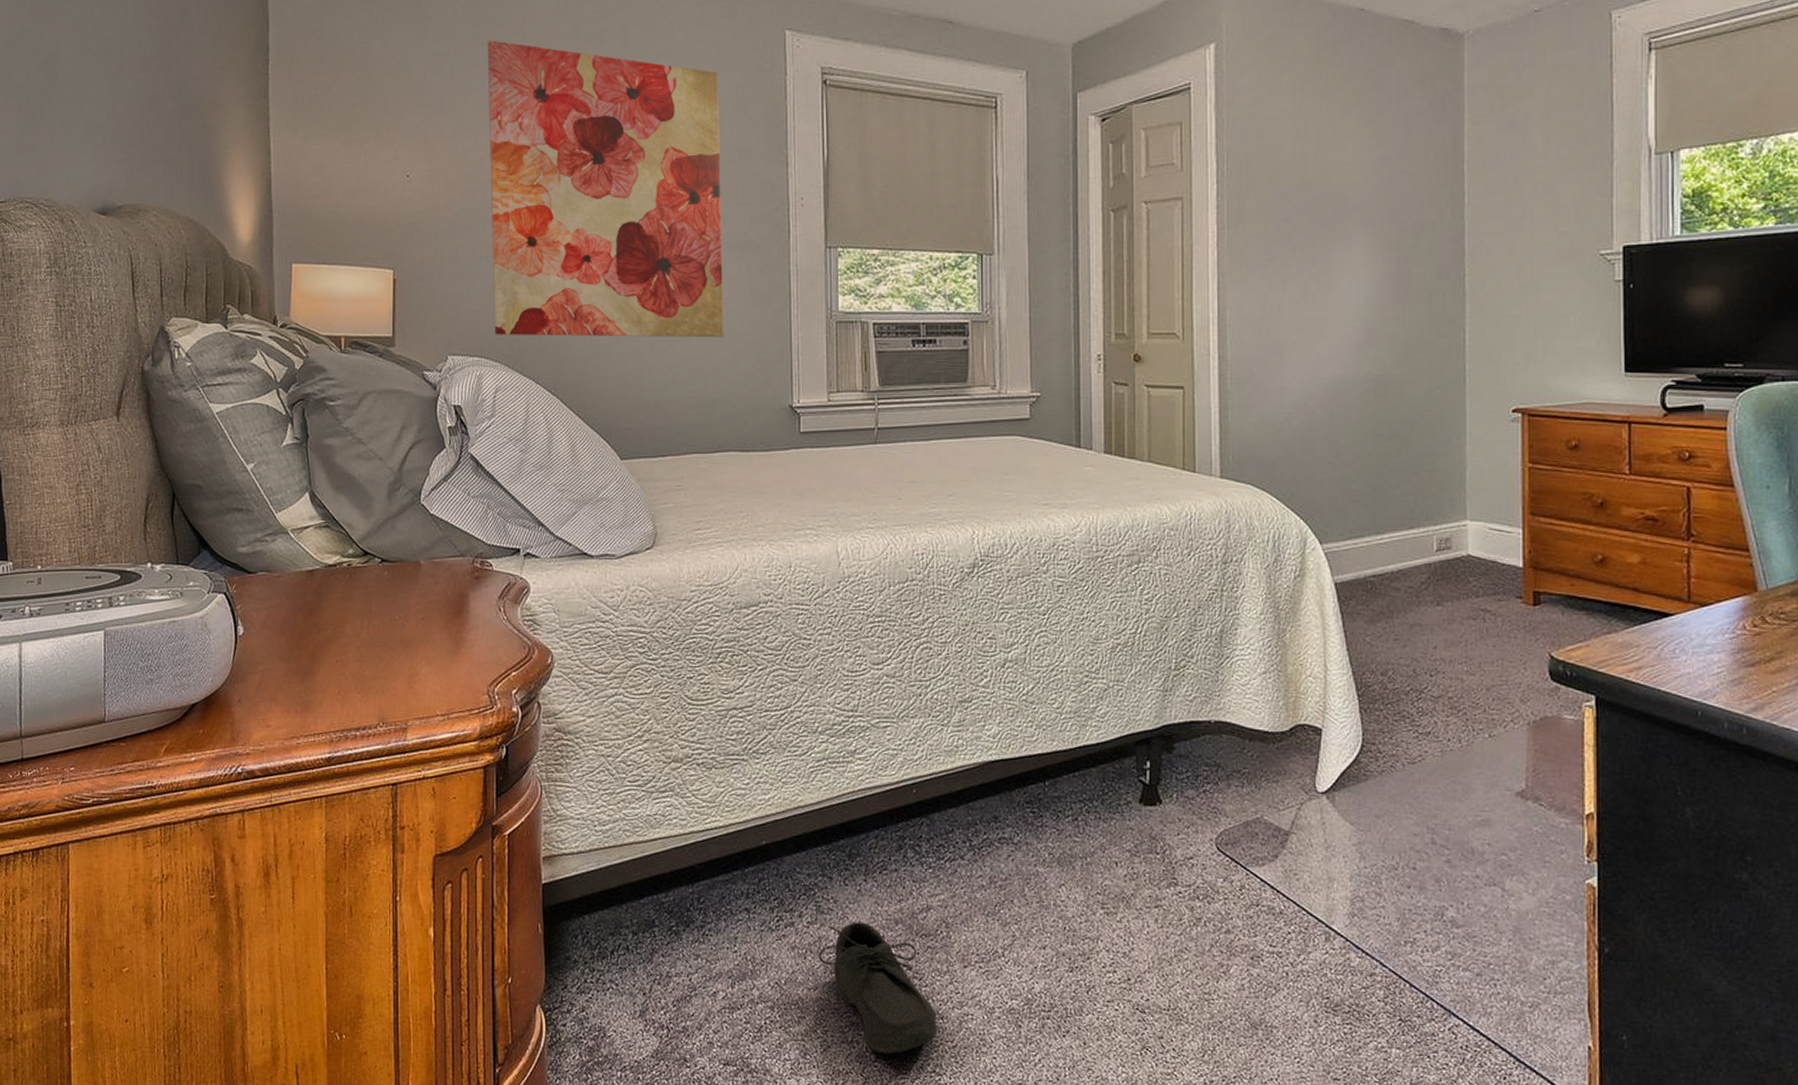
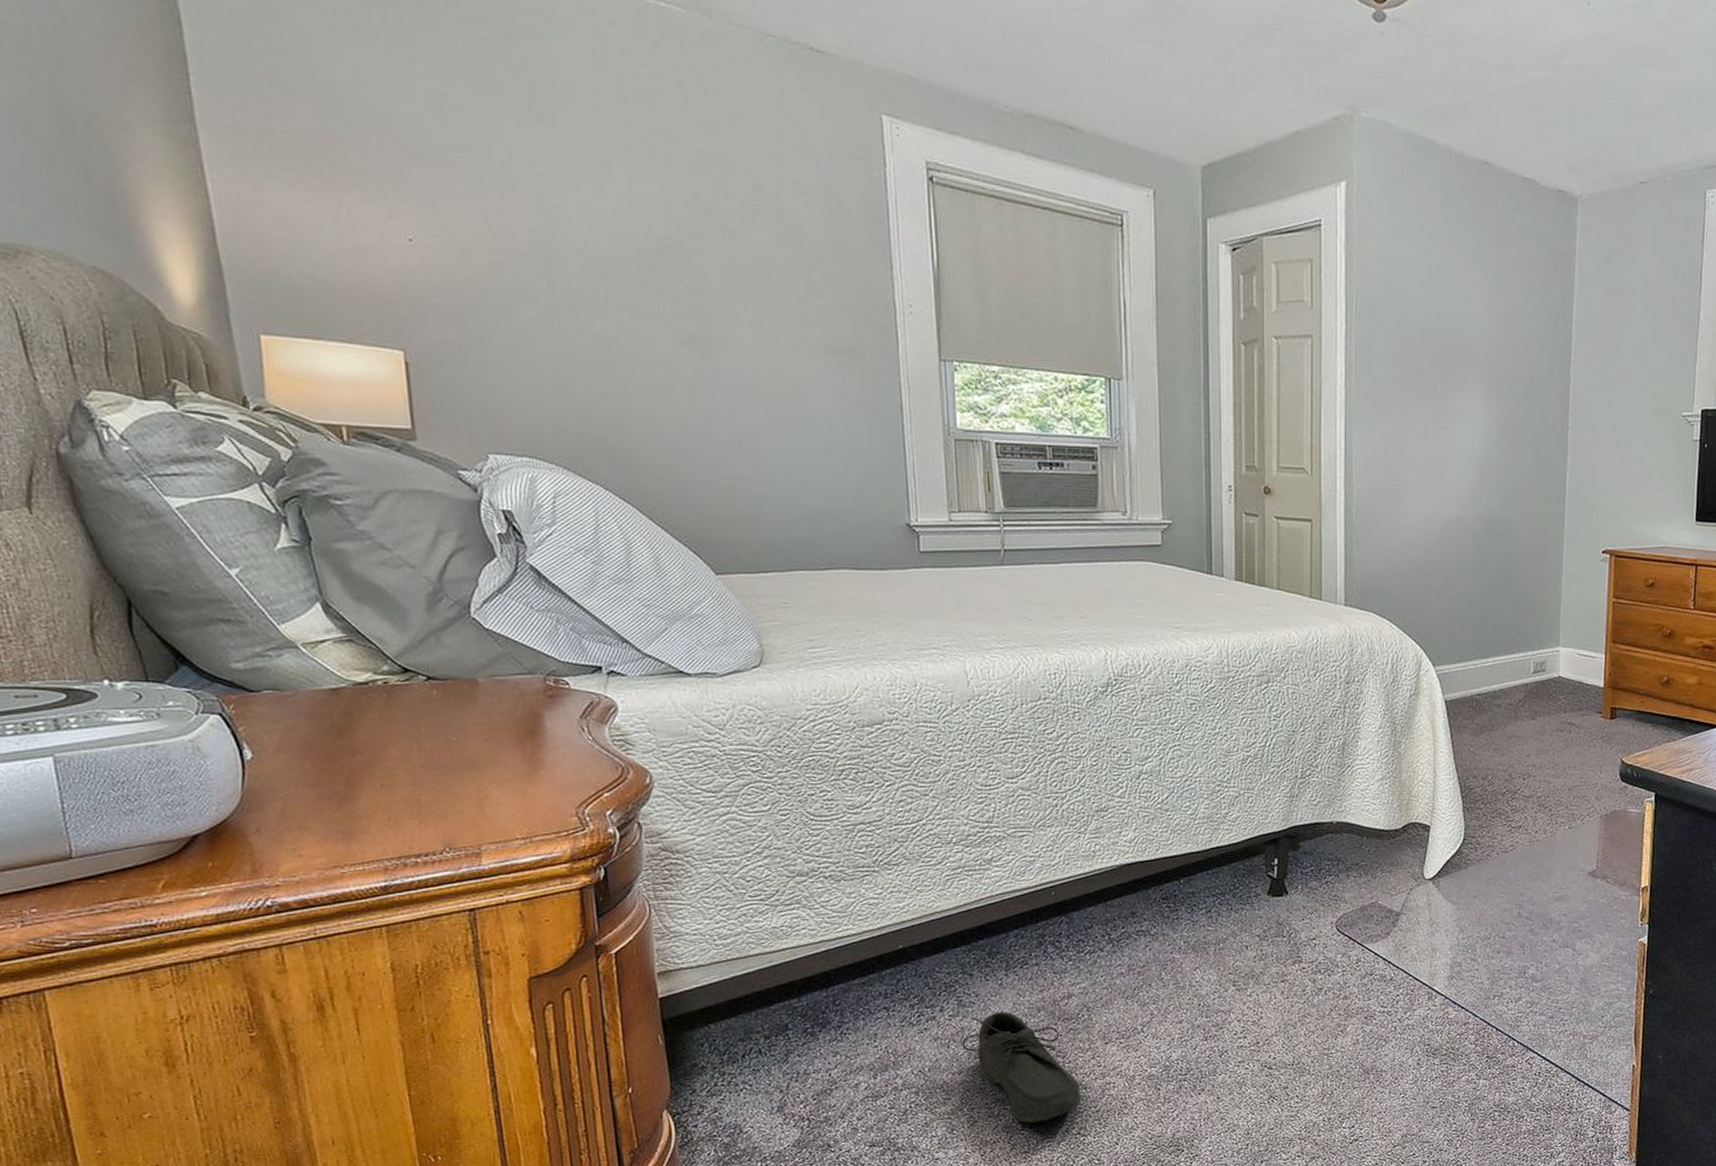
wall art: present [487,40,724,338] -> none [502,84,829,450]

